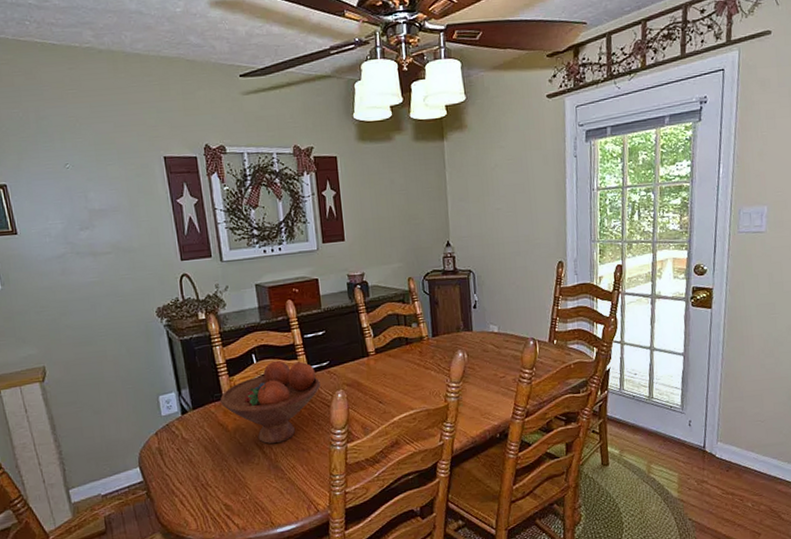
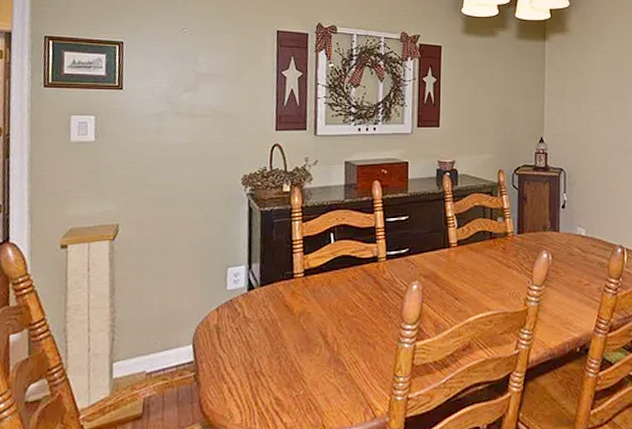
fruit bowl: present [220,360,321,444] -> none [290,242,396,334]

